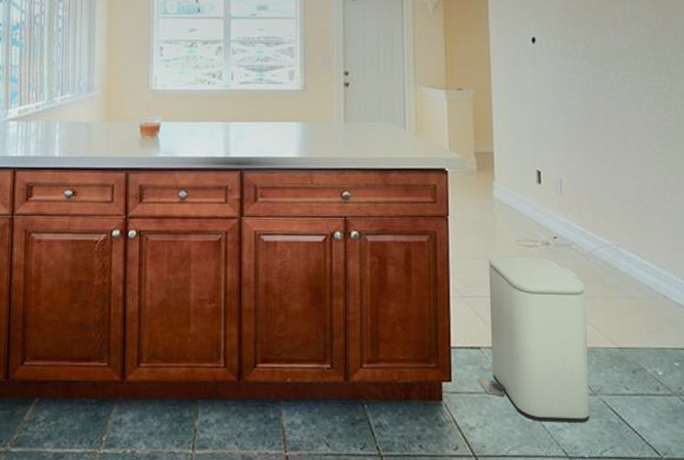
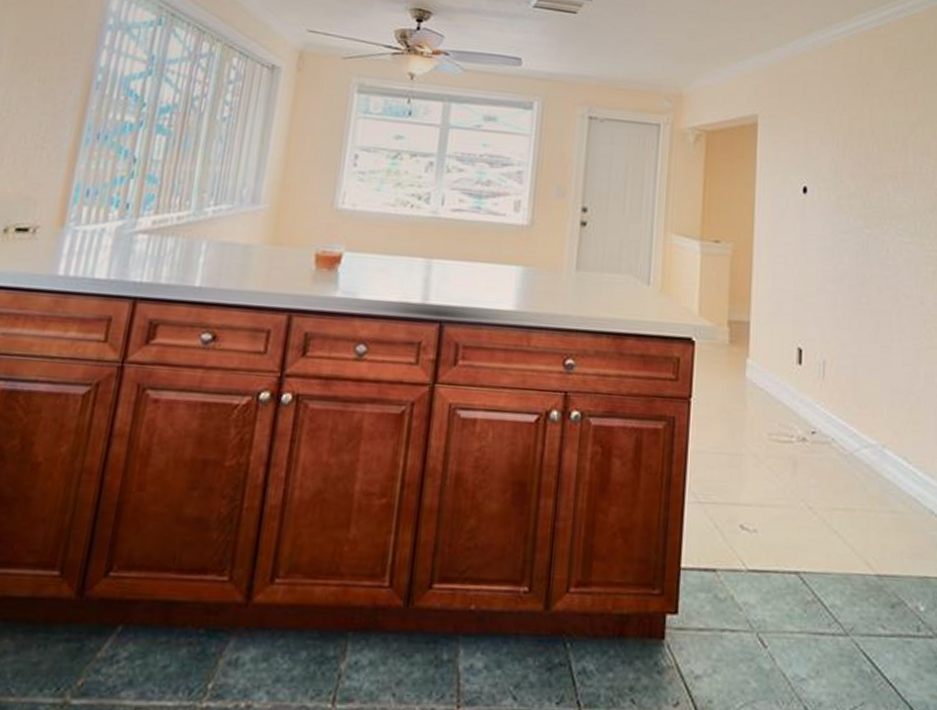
pedal bin: present [478,256,590,423] -> none [710,451,844,672]

